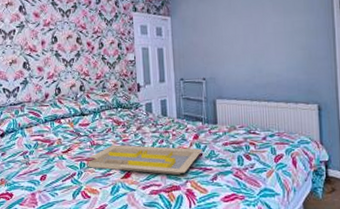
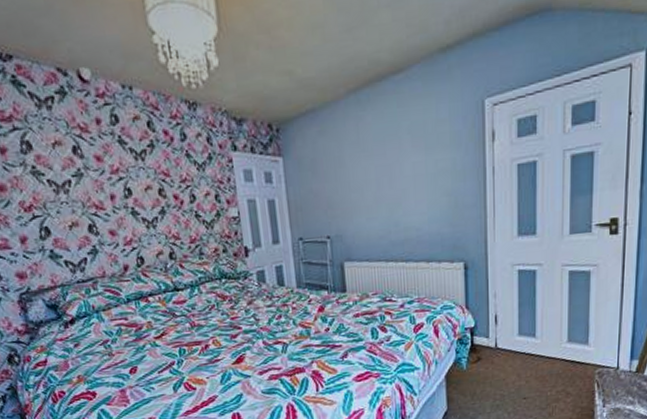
serving tray: present [89,144,203,175] -> none [190,322,330,356]

